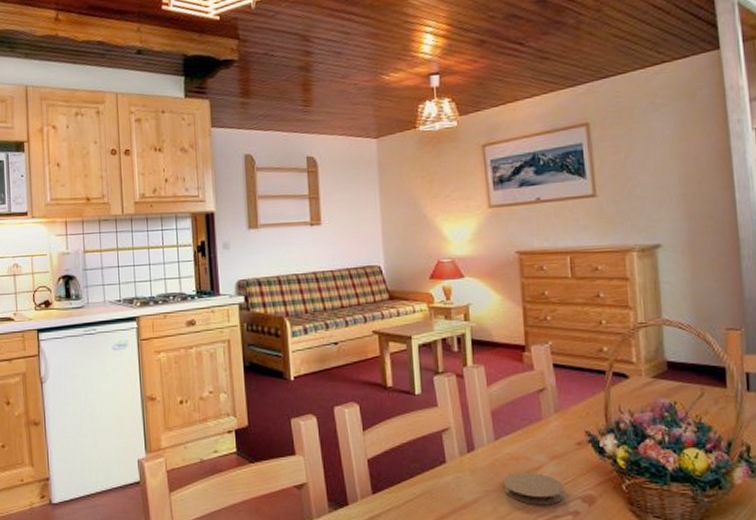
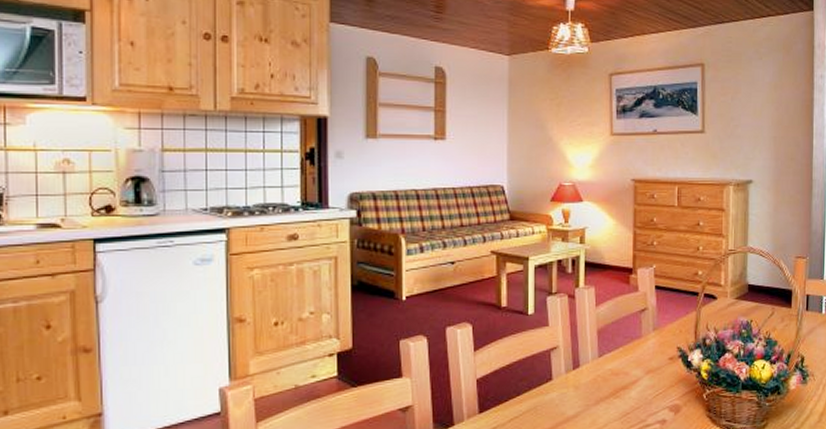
coaster: present [503,471,564,506] -> none [603,385,655,416]

